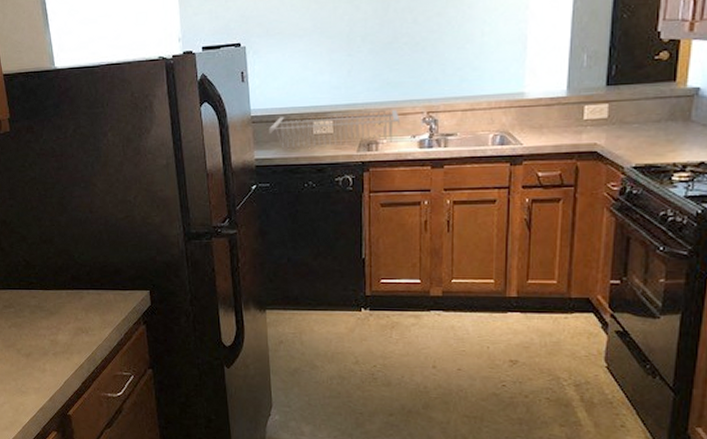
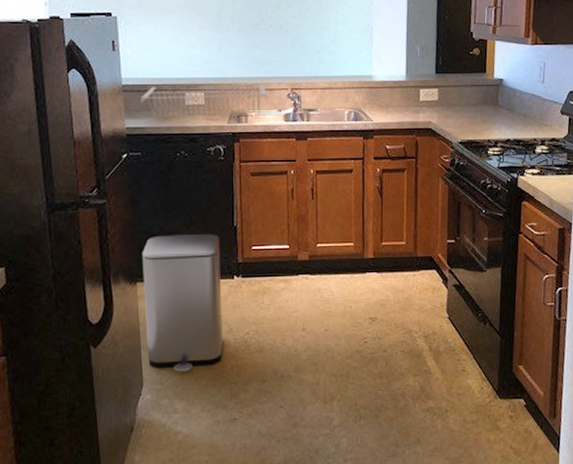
pedal bin: none [270,264,349,398] -> present [142,233,222,373]

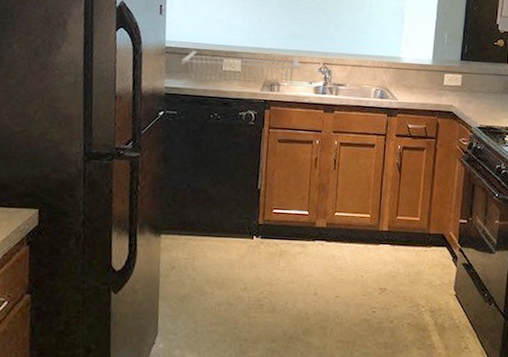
pedal bin: present [142,233,222,373] -> none [164,191,244,325]

